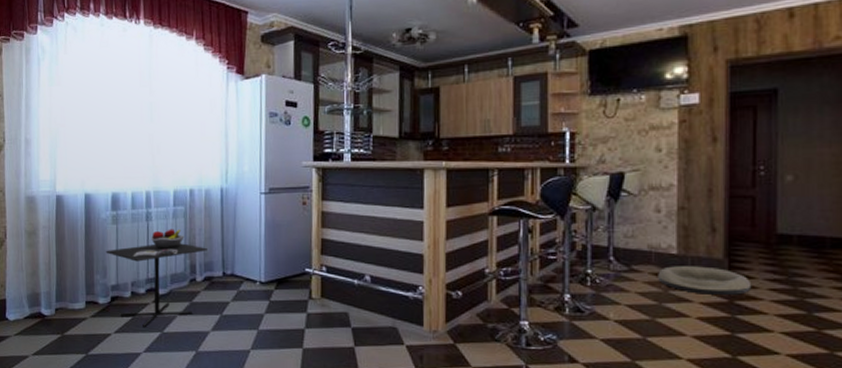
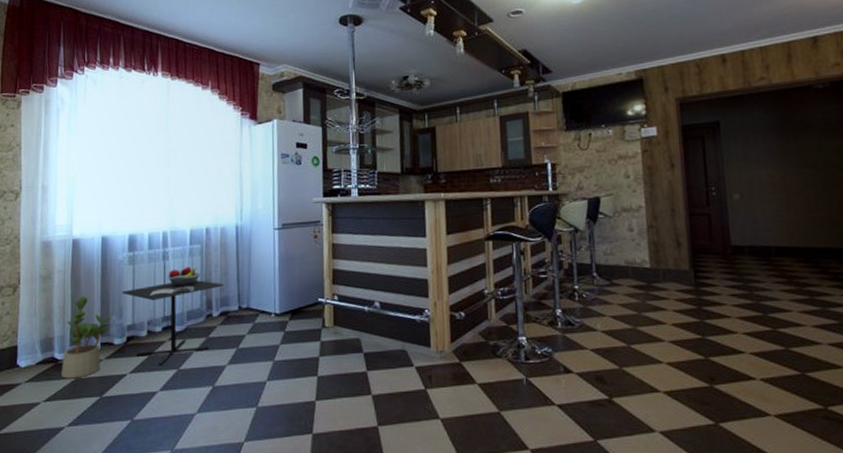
potted plant: none [48,254,97,335] -> present [61,296,113,379]
dog bed: present [658,266,752,295] -> none [635,277,716,303]

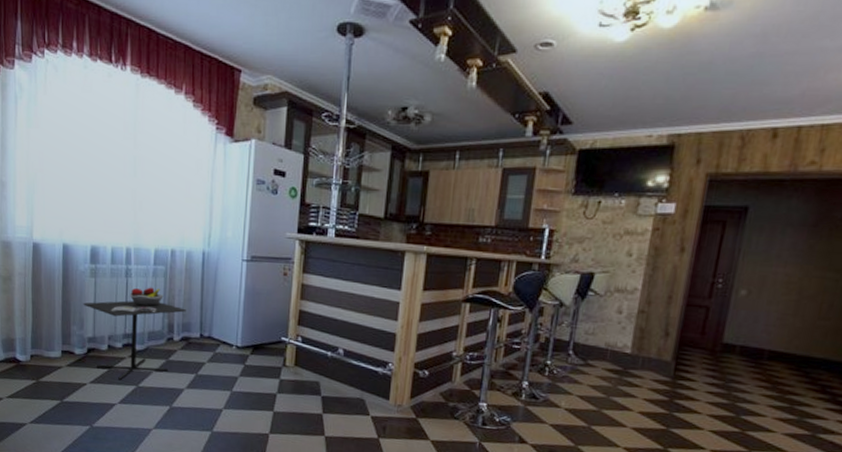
potted plant: present [61,296,113,379] -> none [23,302,74,381]

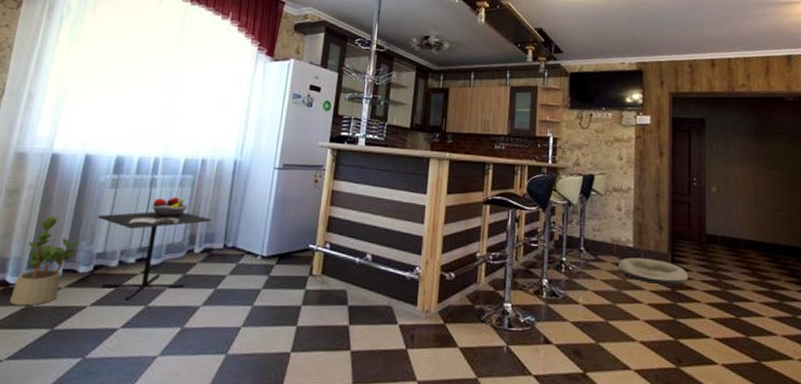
potted plant: none [23,302,74,381] -> present [9,216,83,306]
dog bed: none [610,364,692,395] -> present [618,257,689,285]

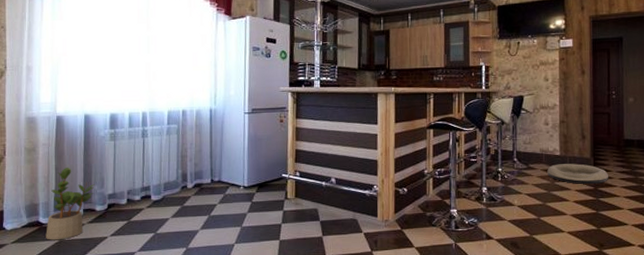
kitchen table: present [97,197,211,301] -> none [103,143,198,230]

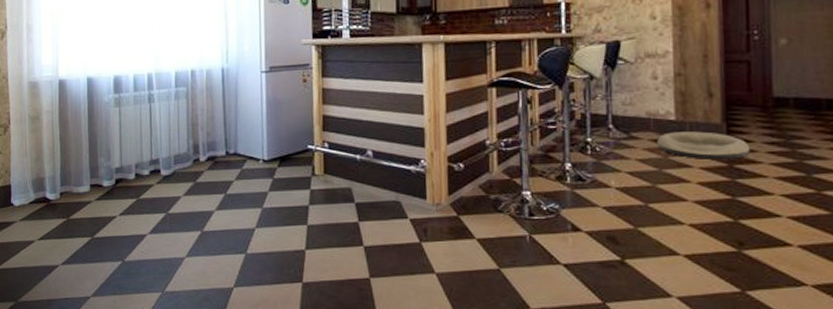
potted plant: present [46,168,95,240] -> none [53,138,101,219]

